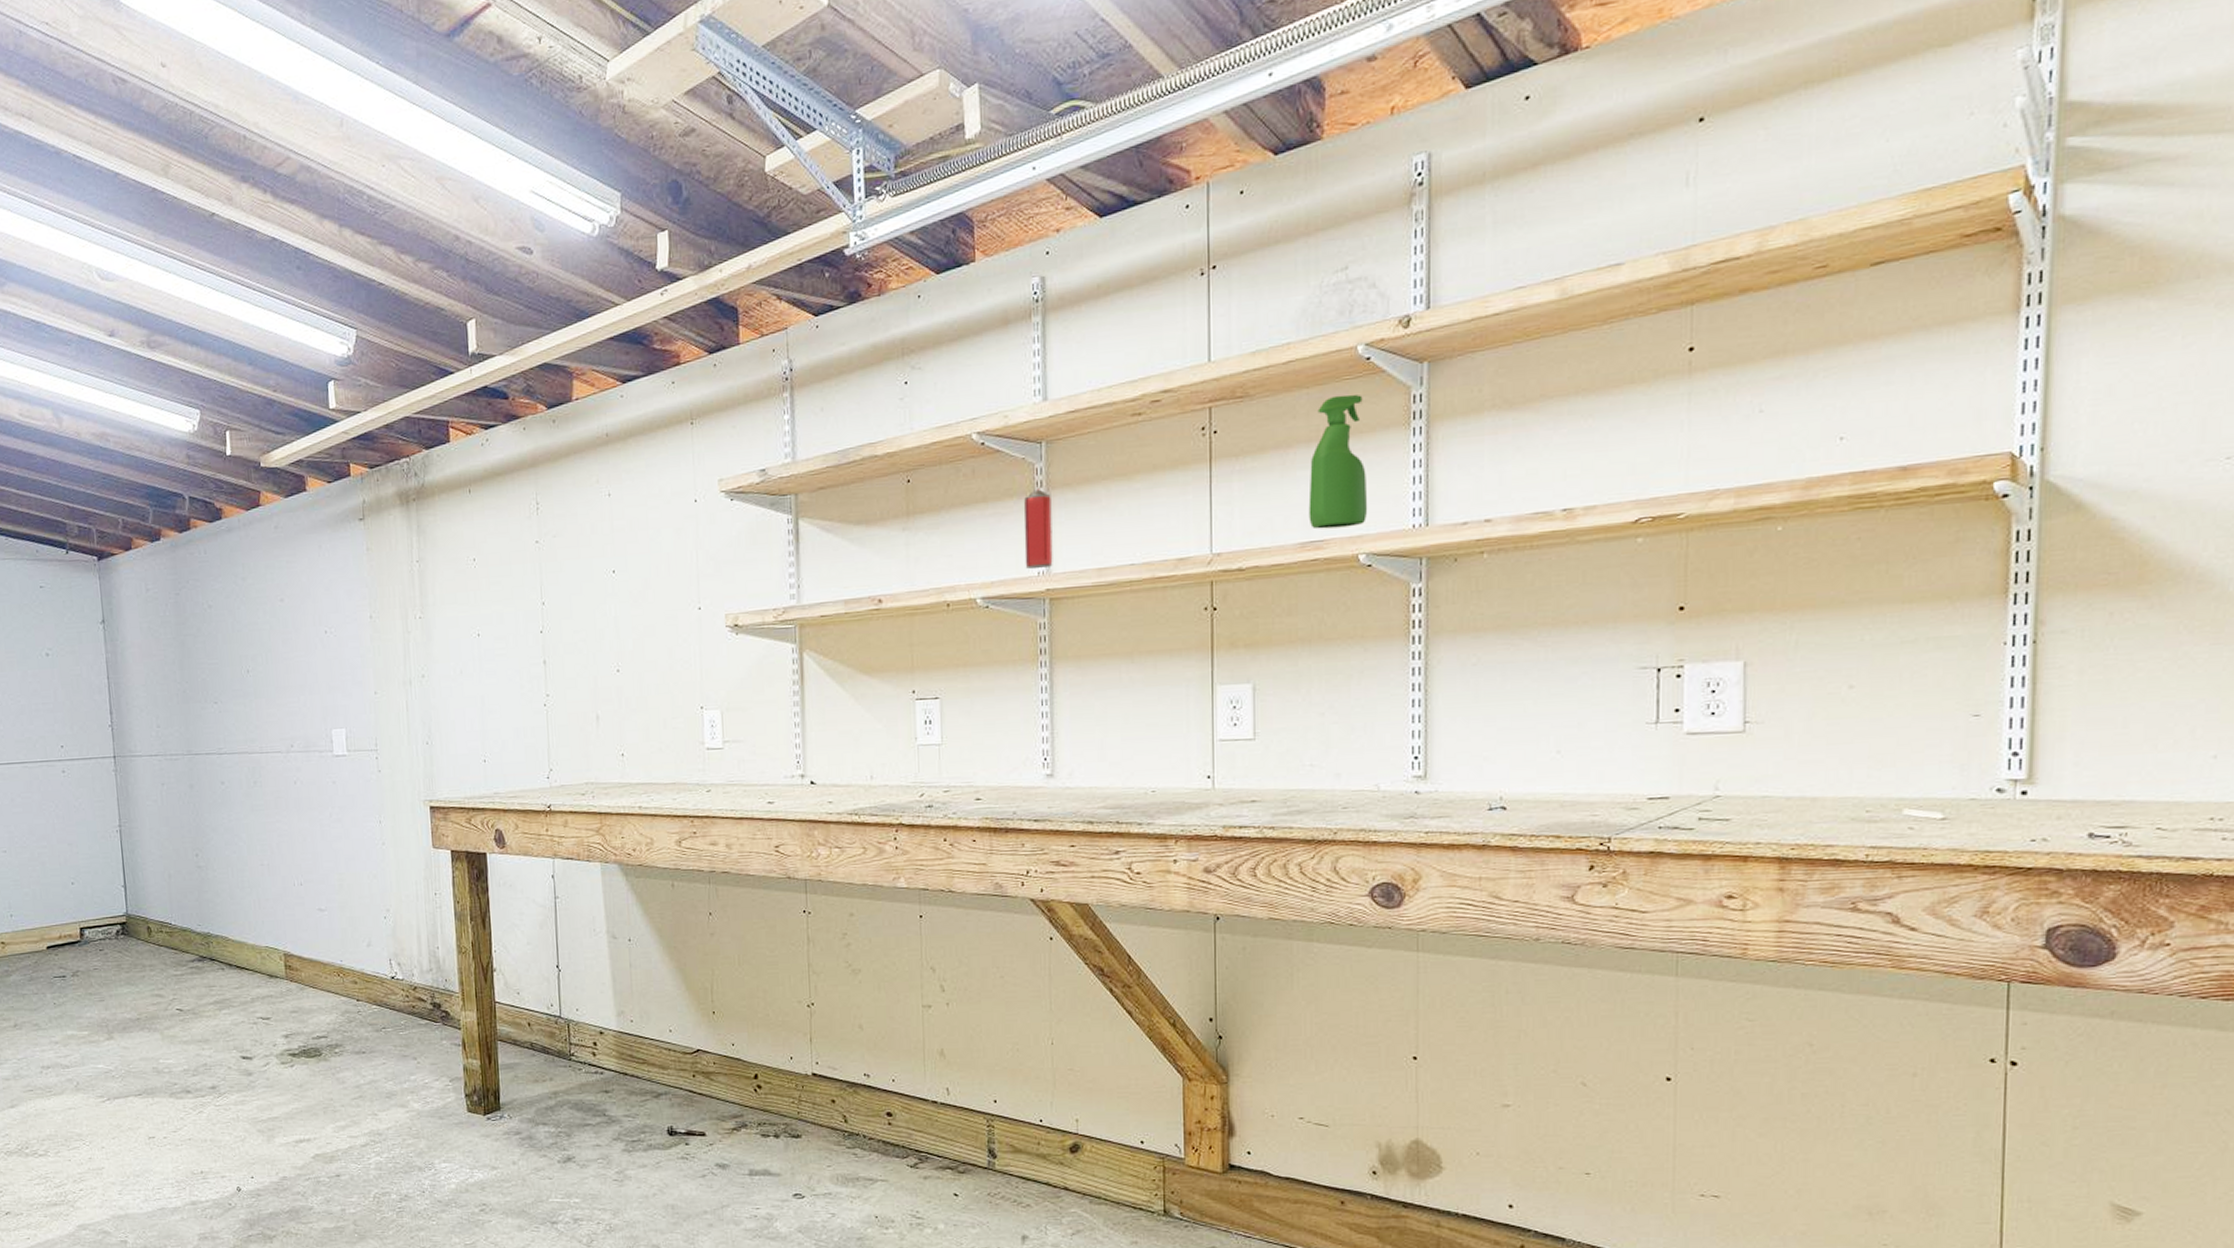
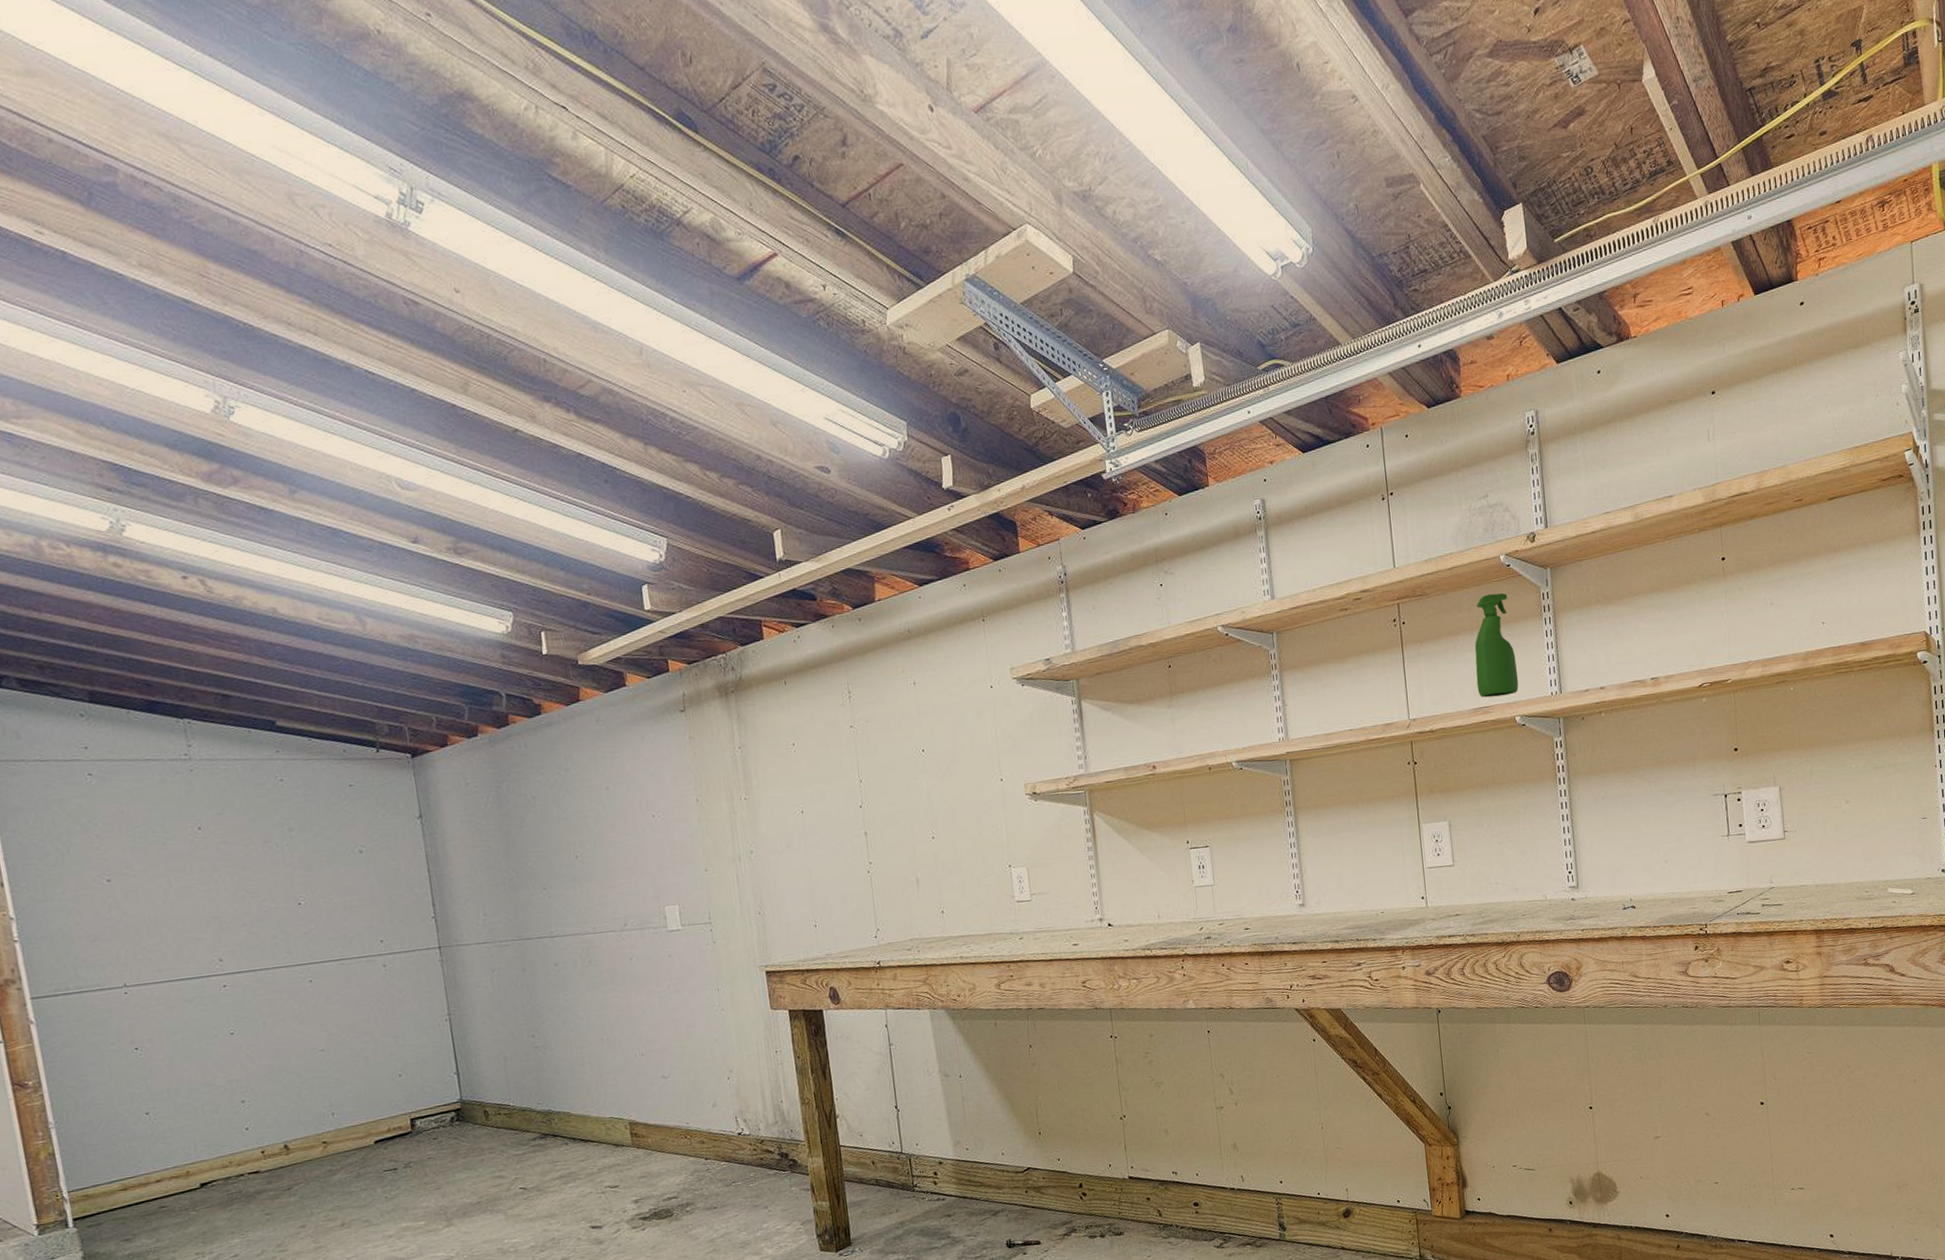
aerosol can: present [1023,486,1053,569] -> none [1262,668,1290,736]

